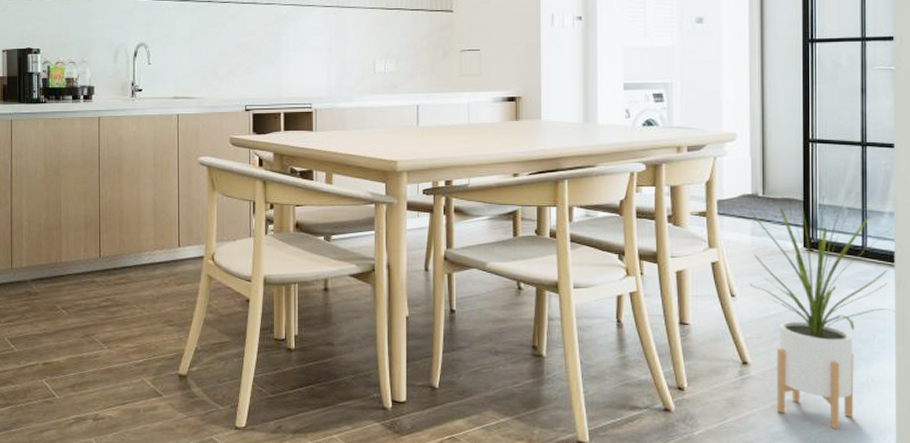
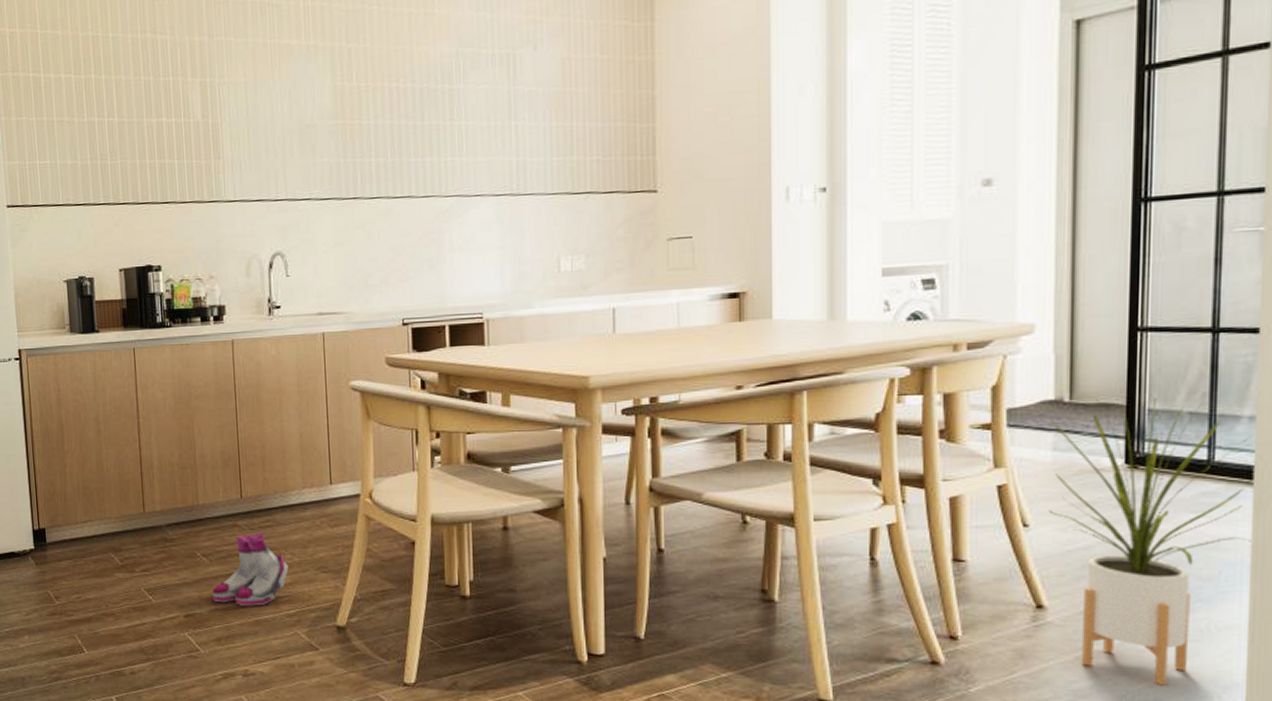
boots: none [68,289,139,356] -> present [211,533,289,606]

